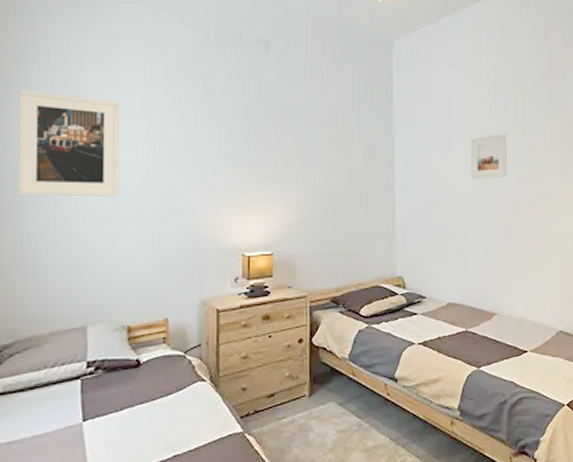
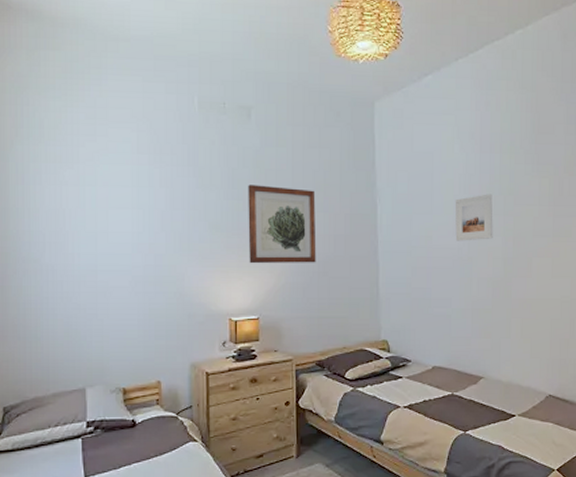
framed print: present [17,89,120,197] -> none [17,162,112,265]
wall art: none [263,118,333,199] -> present [248,184,316,264]

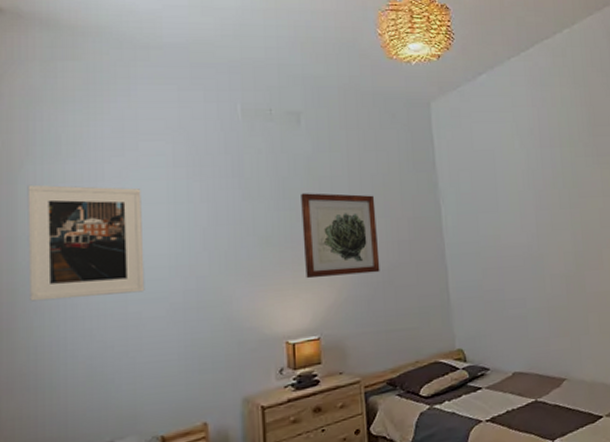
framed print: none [17,162,112,265] -> present [27,184,145,302]
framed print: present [455,194,493,241] -> none [520,188,562,238]

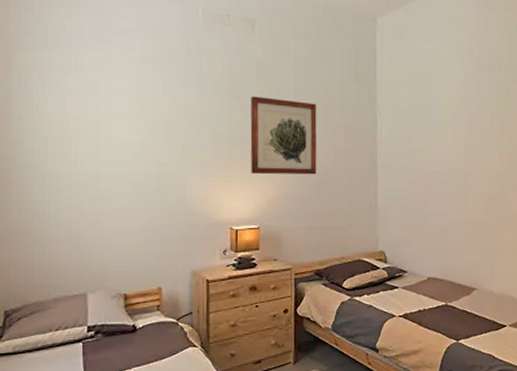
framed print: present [27,184,145,302] -> none [20,69,115,172]

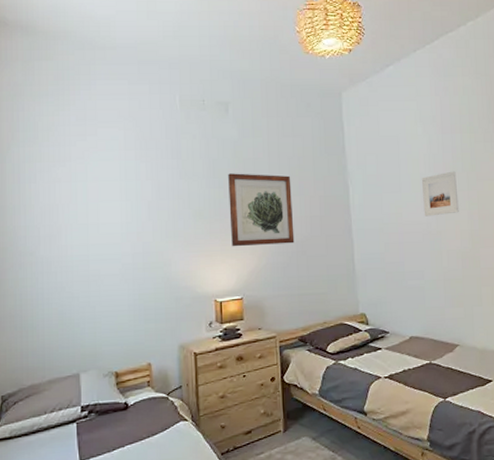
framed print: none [452,111,490,157] -> present [421,171,459,217]

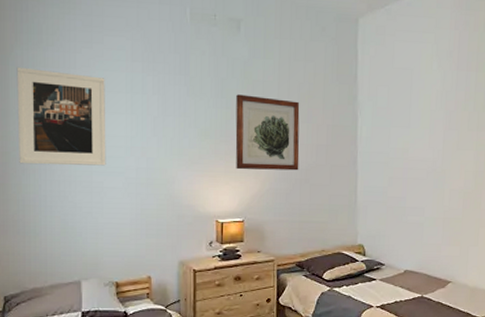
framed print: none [13,163,103,258] -> present [16,66,106,166]
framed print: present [421,171,459,217] -> none [430,110,467,154]

